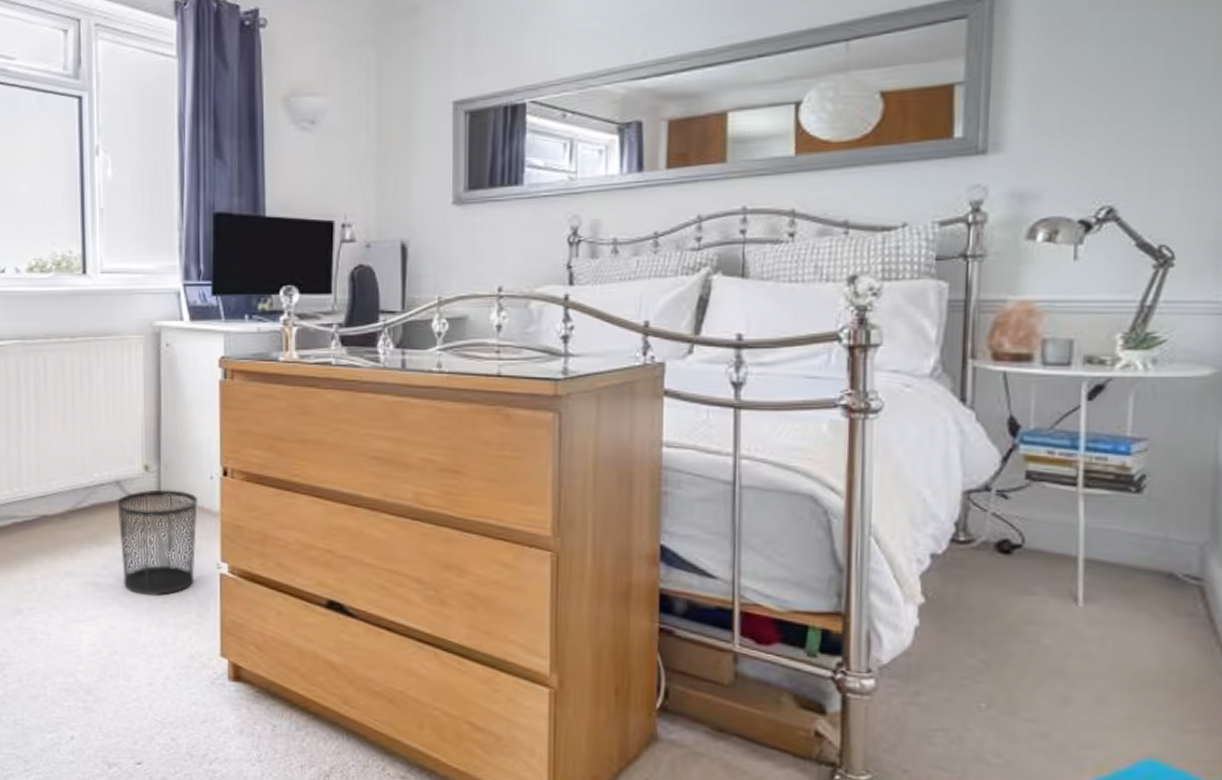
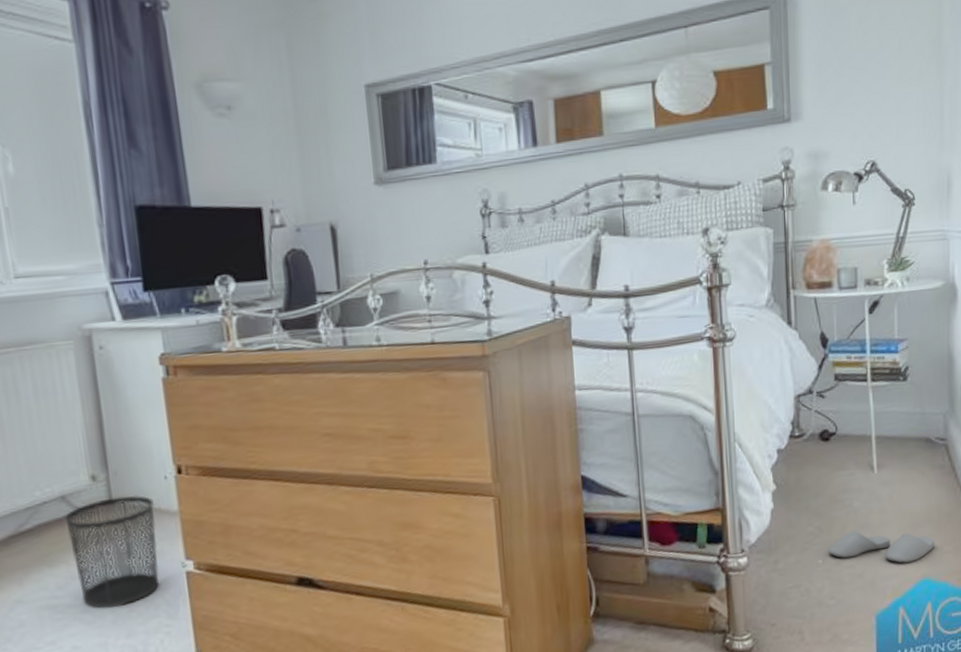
slippers: none [997,675,1171,733] -> present [828,530,935,563]

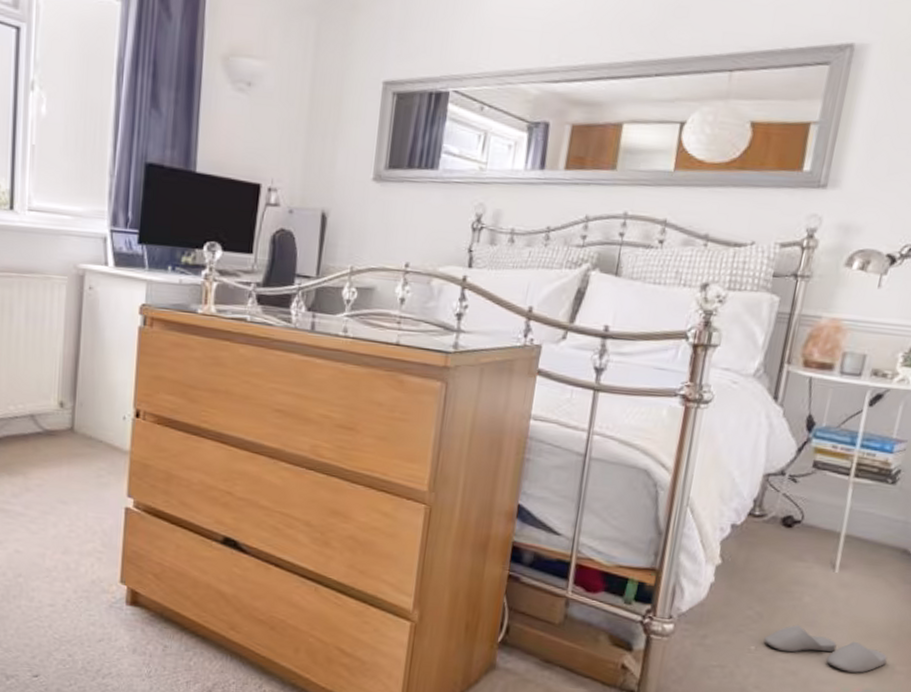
waste bin: present [64,495,160,608] -> none [30,425,109,525]

